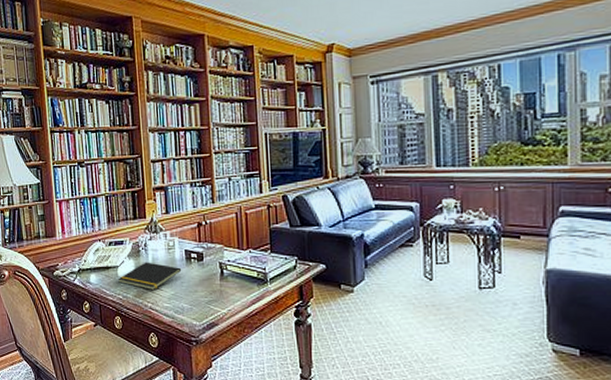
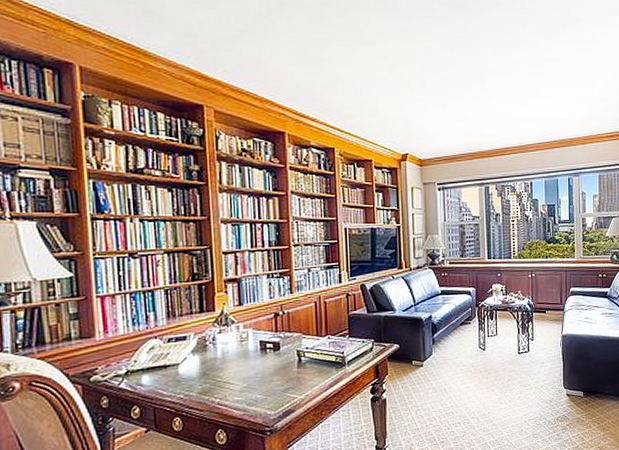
notepad: present [118,262,182,291] -> none [179,356,256,386]

